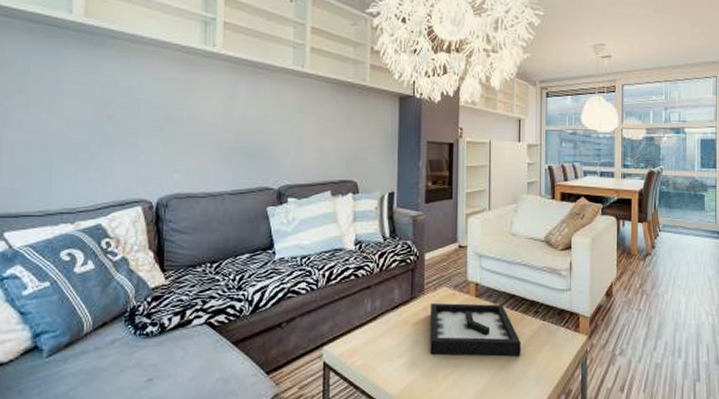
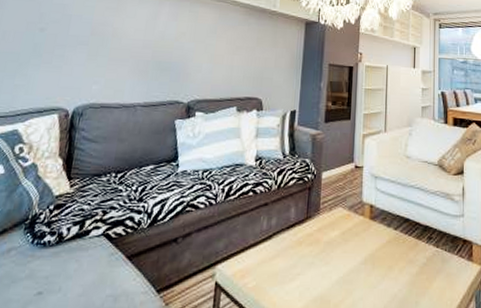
decorative tray: present [430,303,521,357] -> none [323,224,415,285]

